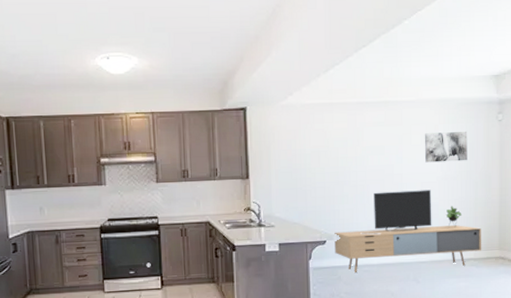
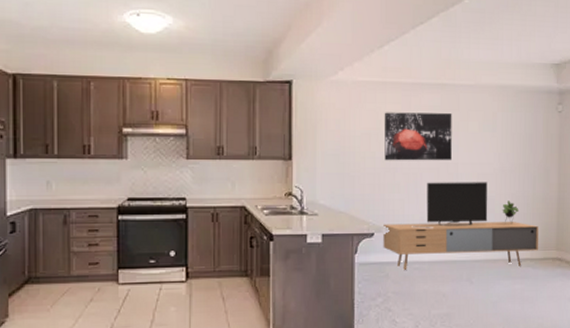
wall art: none [331,128,396,175] -> present [384,112,452,161]
wall art: present [424,131,468,163] -> none [482,120,527,153]

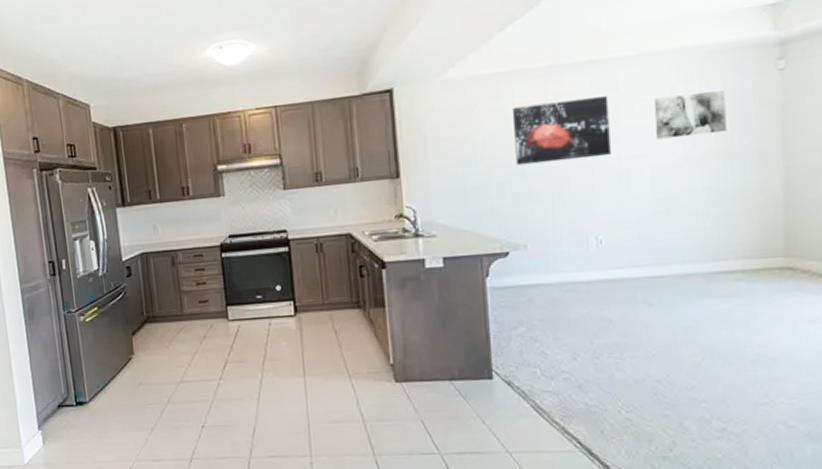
media console: present [383,182,539,270] -> none [521,176,755,293]
wall art: none [482,120,527,153] -> present [653,89,726,140]

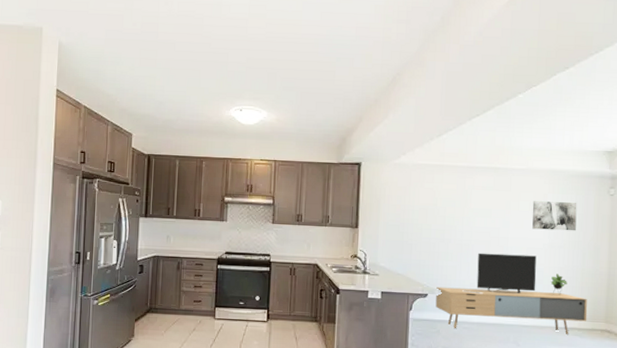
wall art: present [511,96,611,166] -> none [439,191,504,235]
media console: none [521,176,755,293] -> present [435,252,588,334]

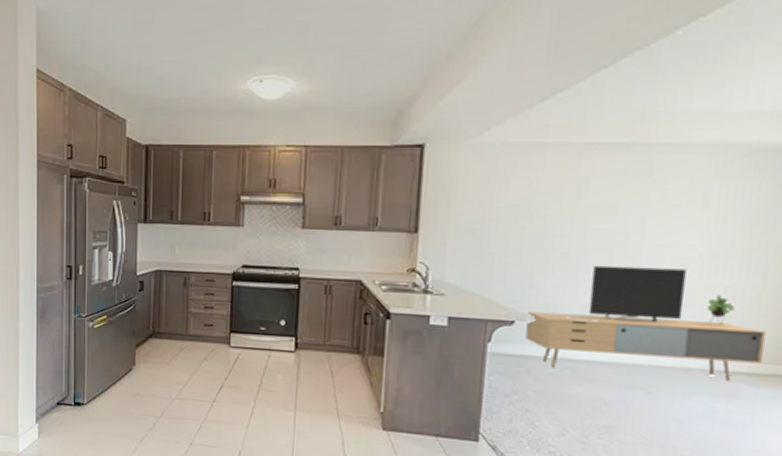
wall art: present [532,201,577,231] -> none [683,190,762,234]

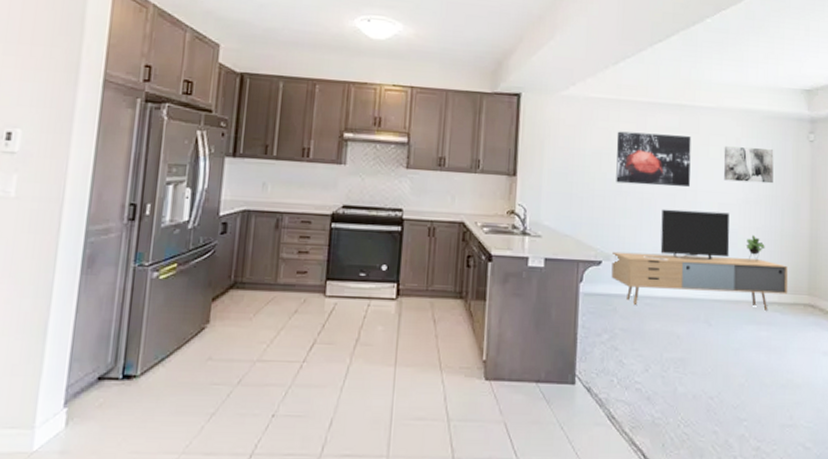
wall art: none [536,179,641,240] -> present [616,131,691,187]
wall art: none [683,190,762,234] -> present [723,146,774,184]

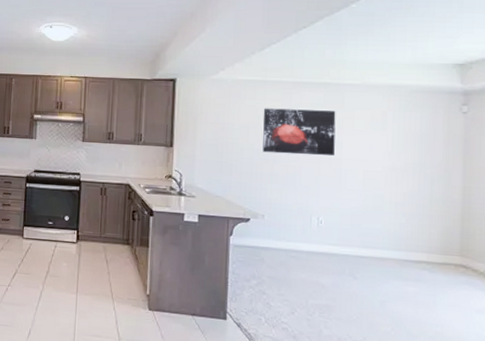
media console: present [611,209,788,310] -> none [259,175,438,268]
wall art: present [723,146,774,184] -> none [369,119,423,153]

